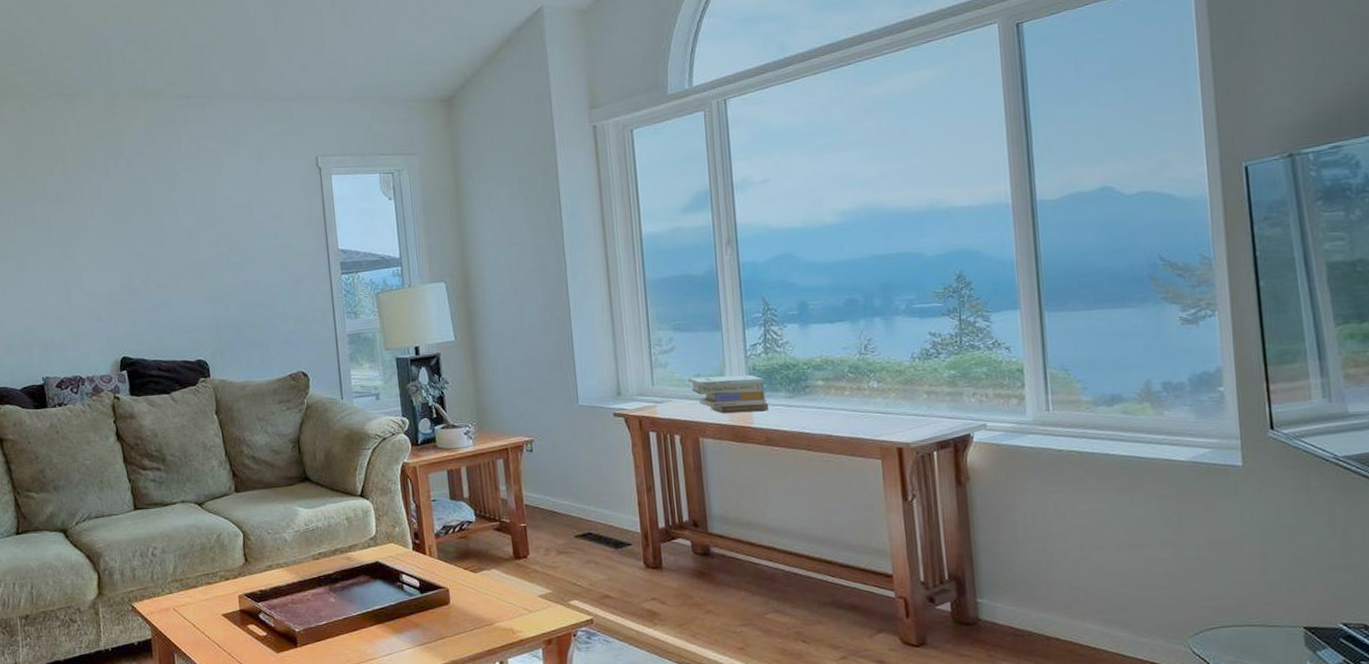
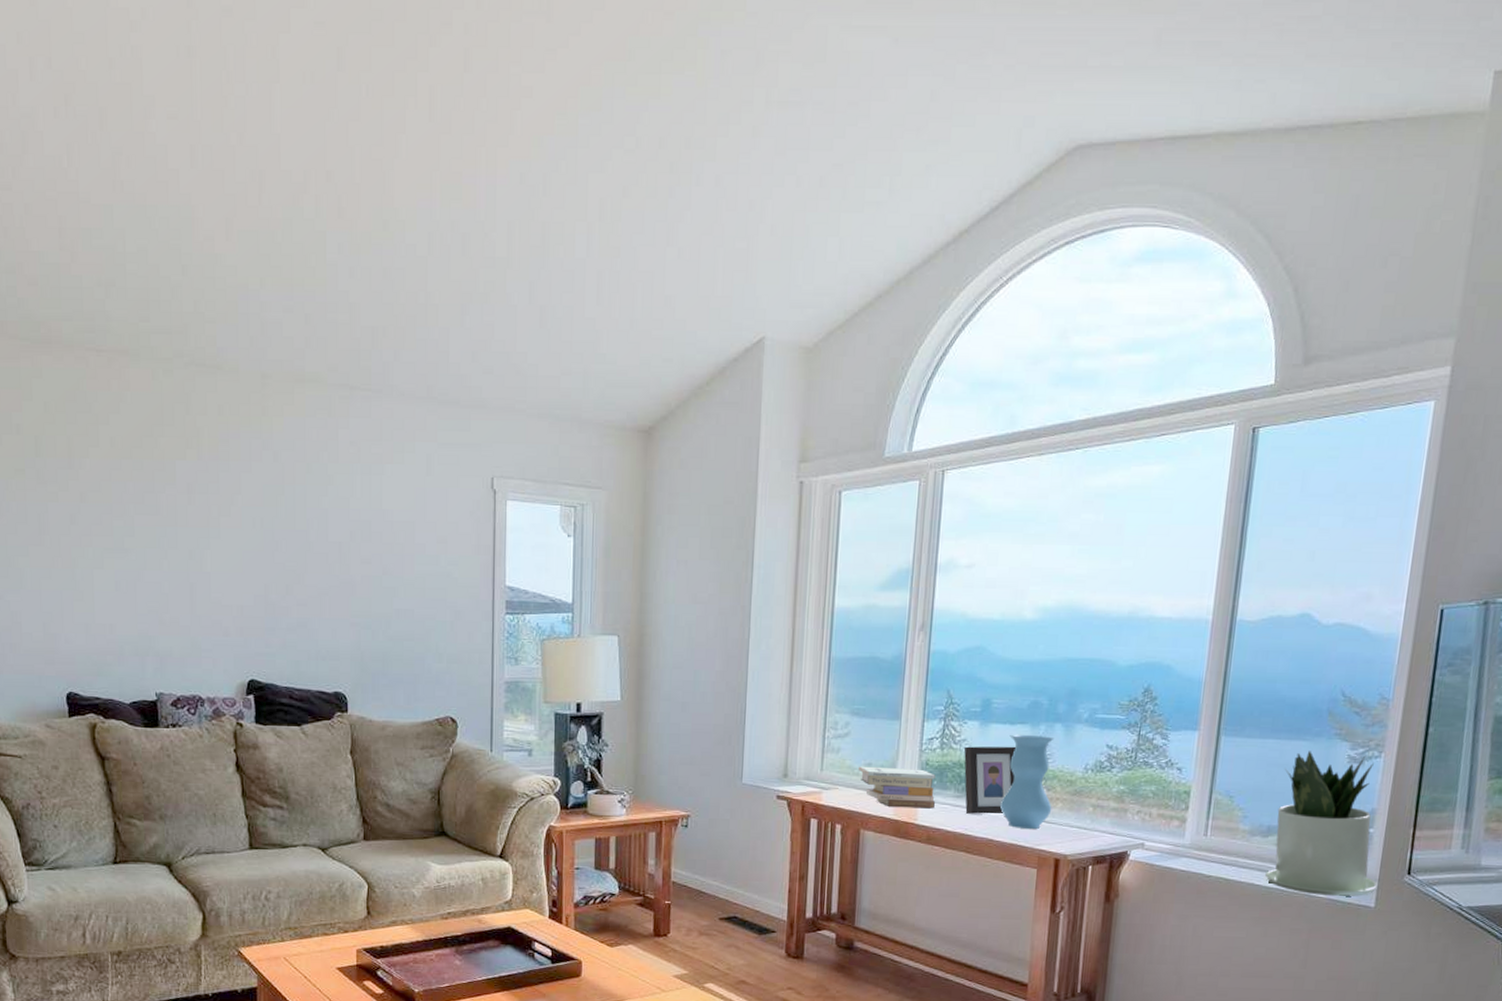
picture frame: none [787,343,844,413] -> present [963,746,1017,815]
vase: none [831,330,886,422] -> present [1000,734,1055,829]
planter: none [1117,315,1241,459] -> present [1265,751,1378,896]

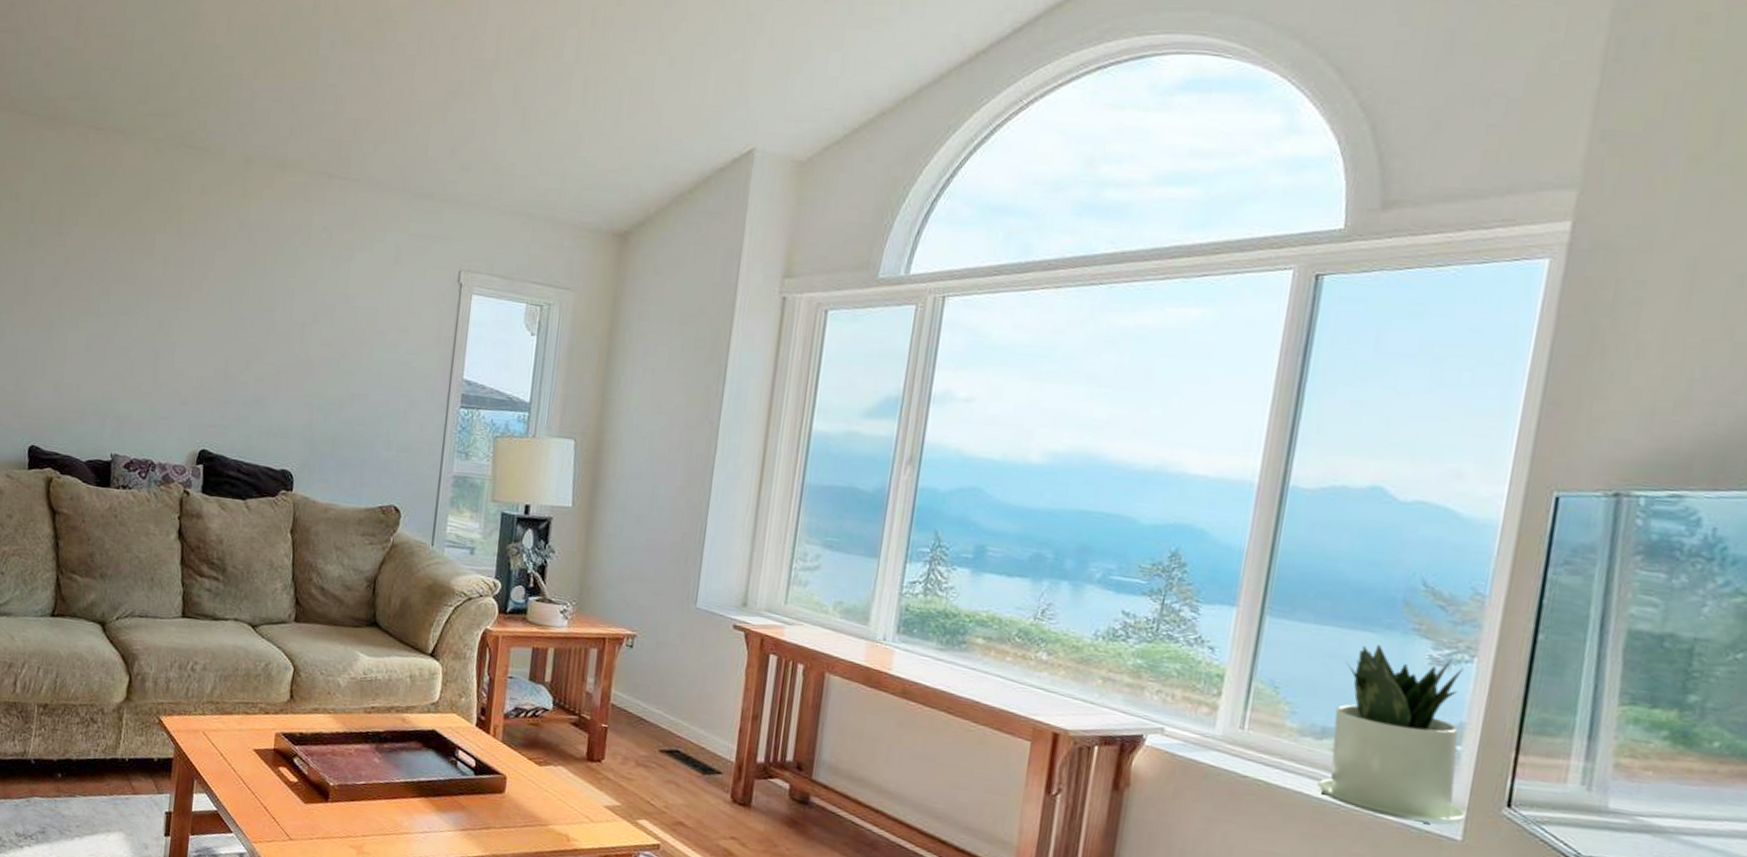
books: present [859,766,936,809] -> none [828,603,916,660]
picture frame: present [963,746,1017,815] -> none [948,595,1013,675]
vase: present [1000,734,1055,829] -> none [990,587,1059,696]

